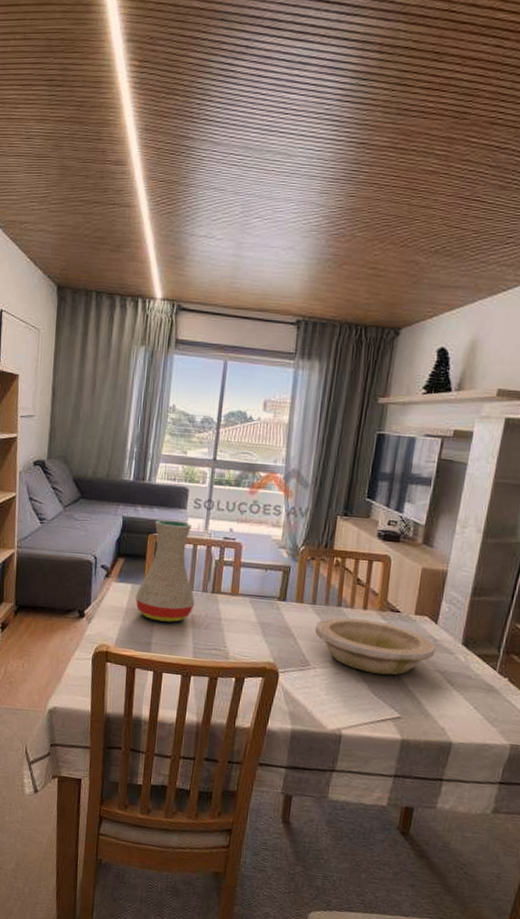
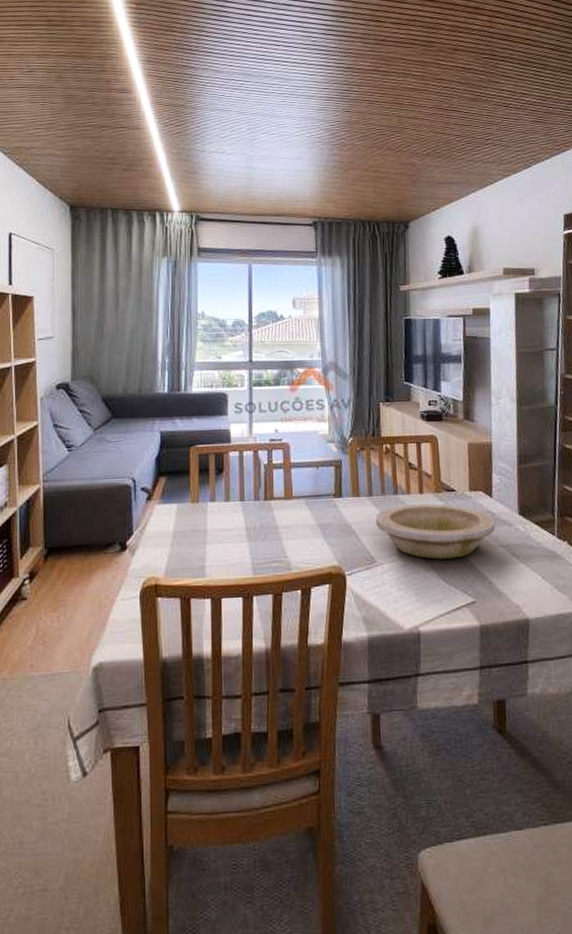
vase: present [135,520,195,622] -> none [182,428,248,540]

